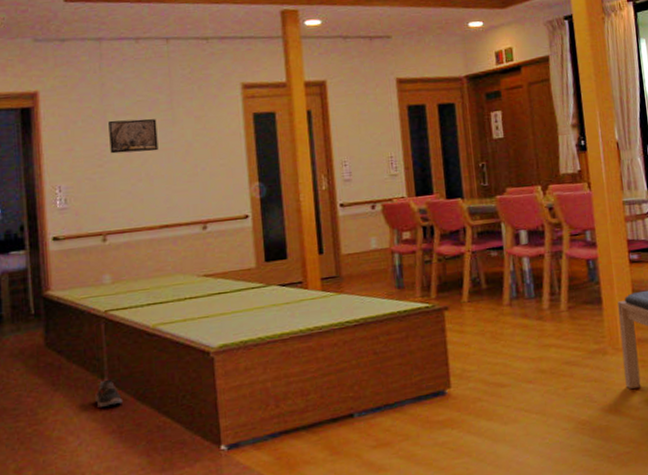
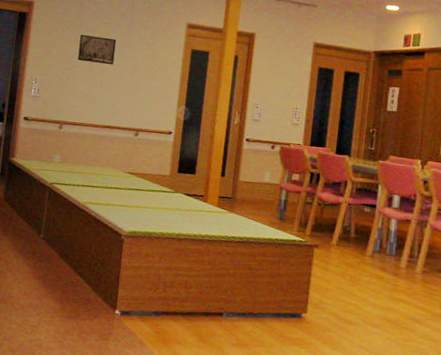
shoe: present [94,379,122,407] -> none [31,236,51,258]

